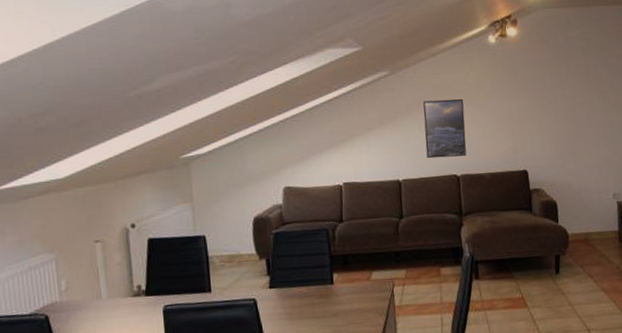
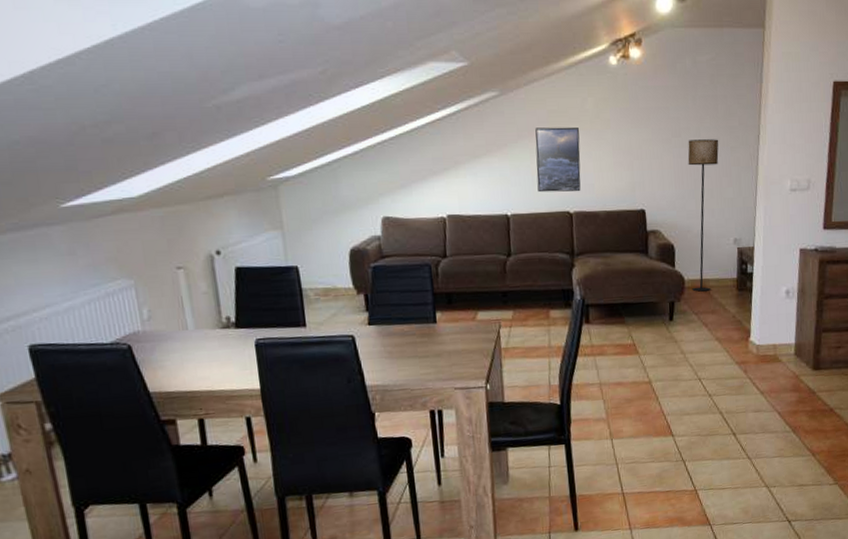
floor lamp: none [564,103,595,245] -> present [688,139,719,292]

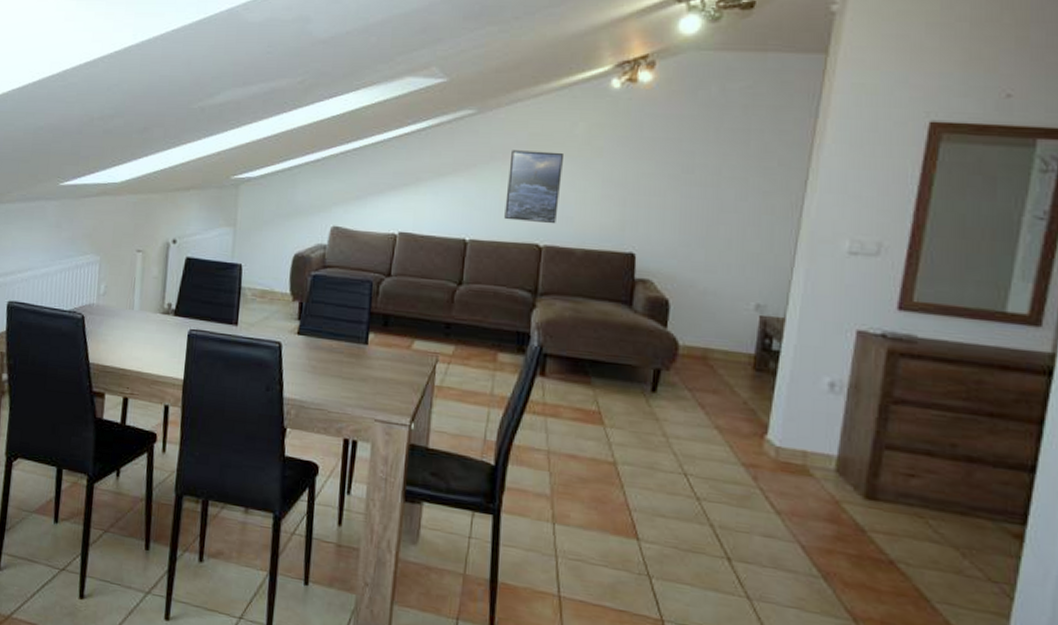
floor lamp: present [688,139,719,292] -> none [688,178,747,364]

